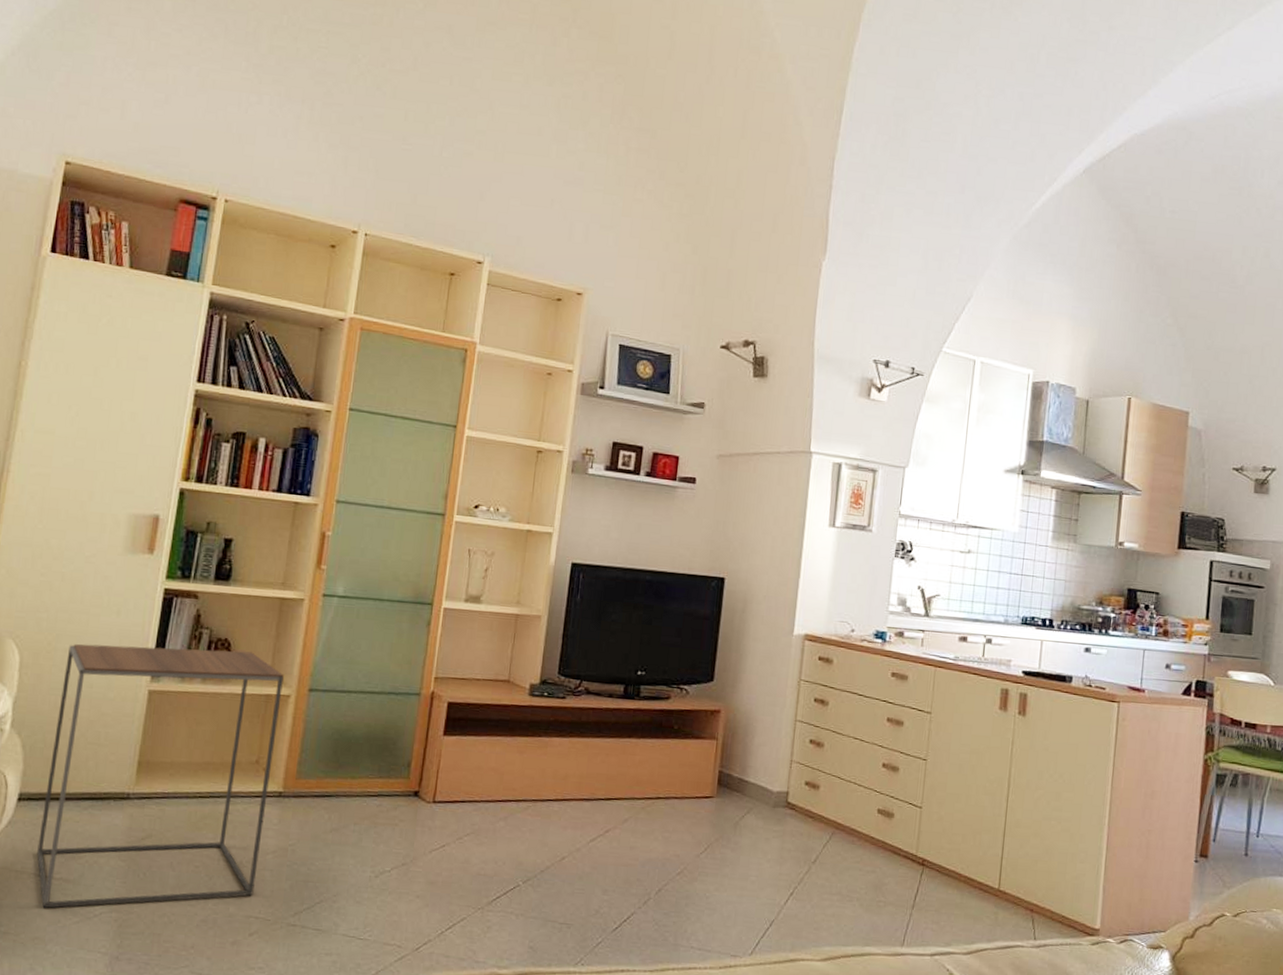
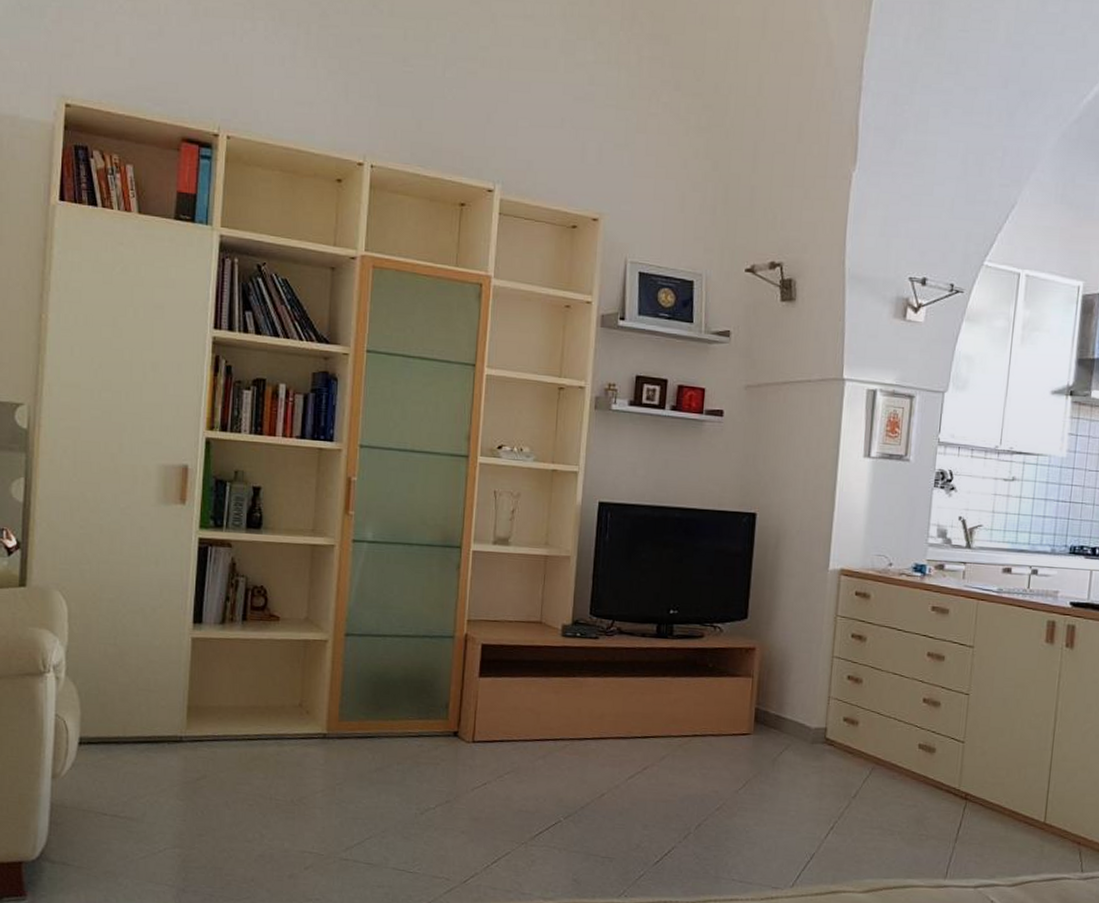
side table: present [37,644,284,908] -> none [101,594,320,844]

